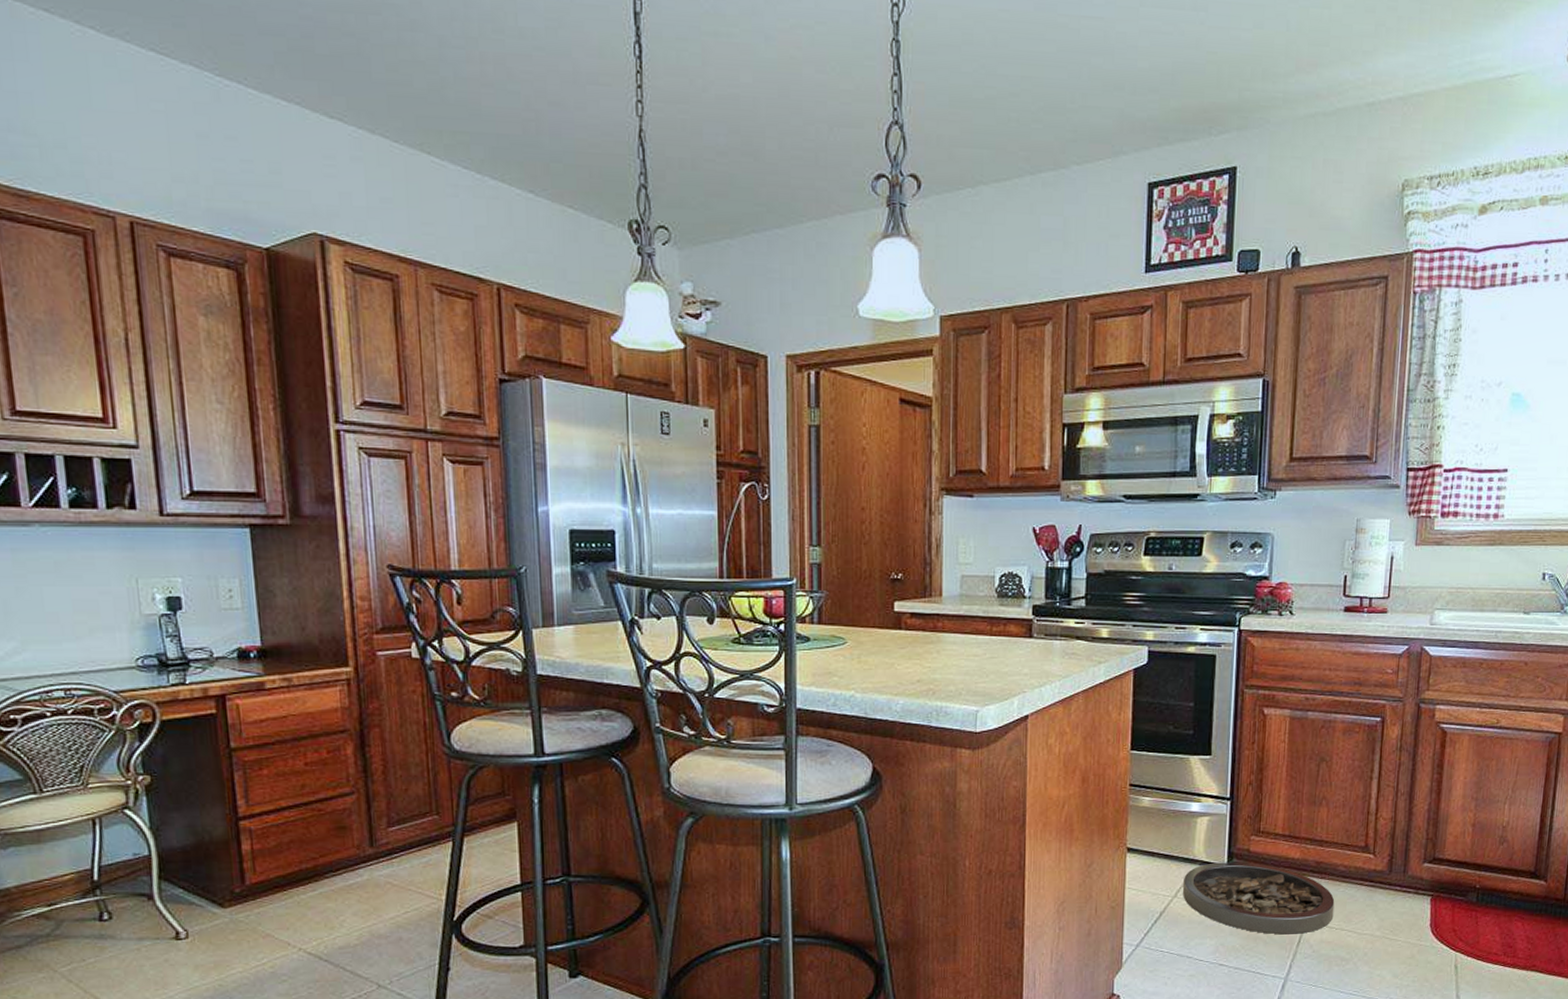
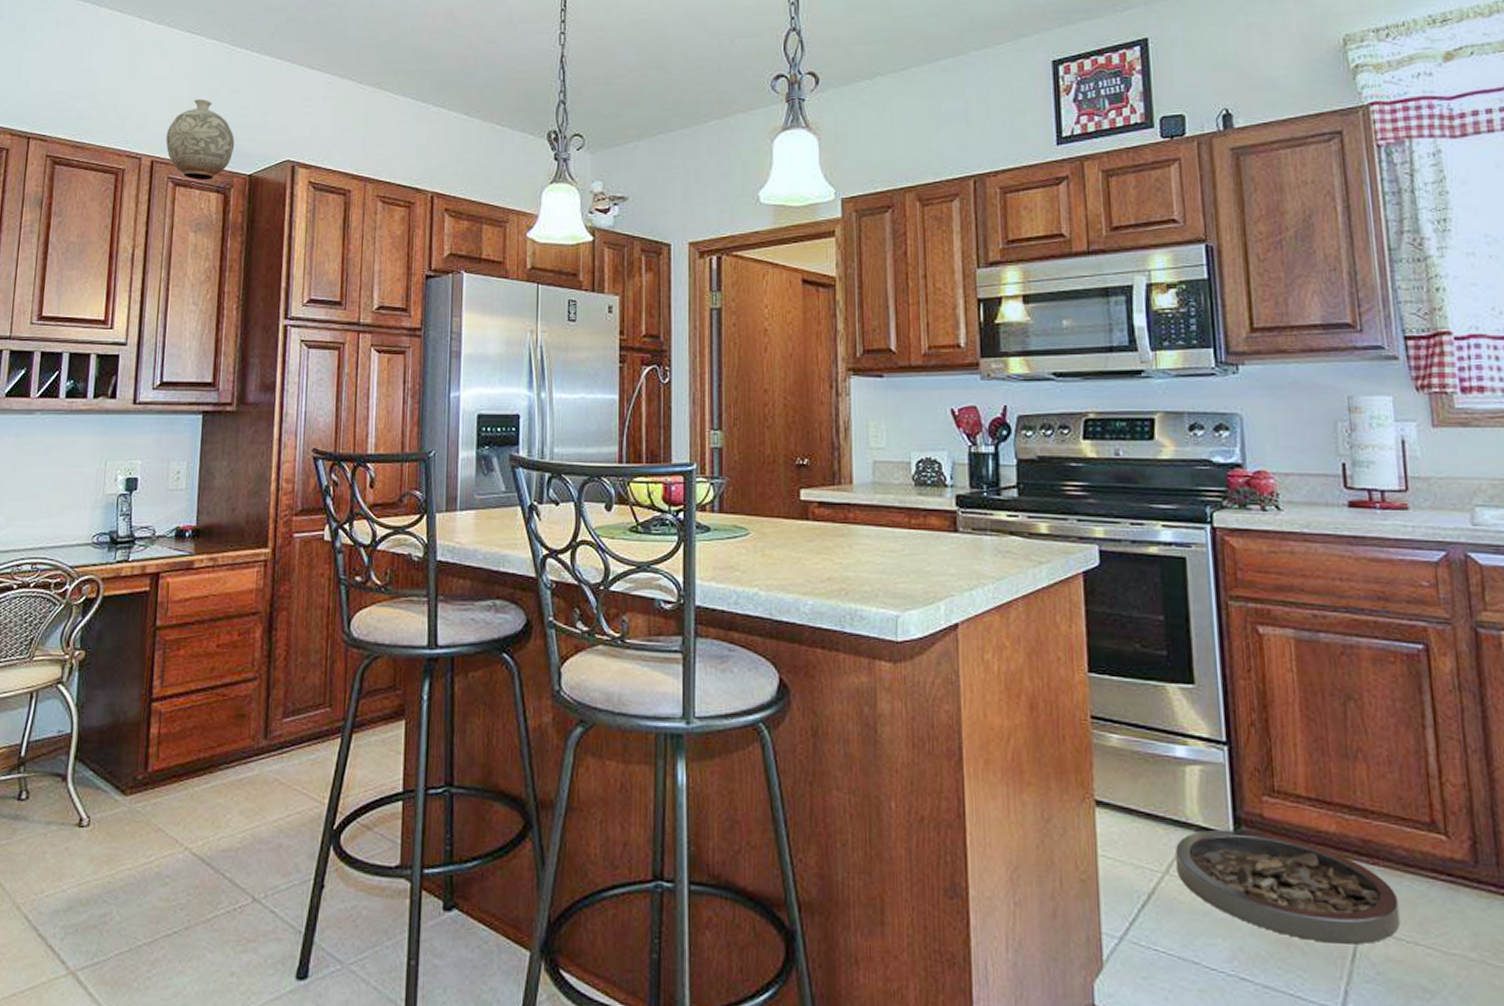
decorative vase: none [145,144,242,252] -> present [166,98,235,181]

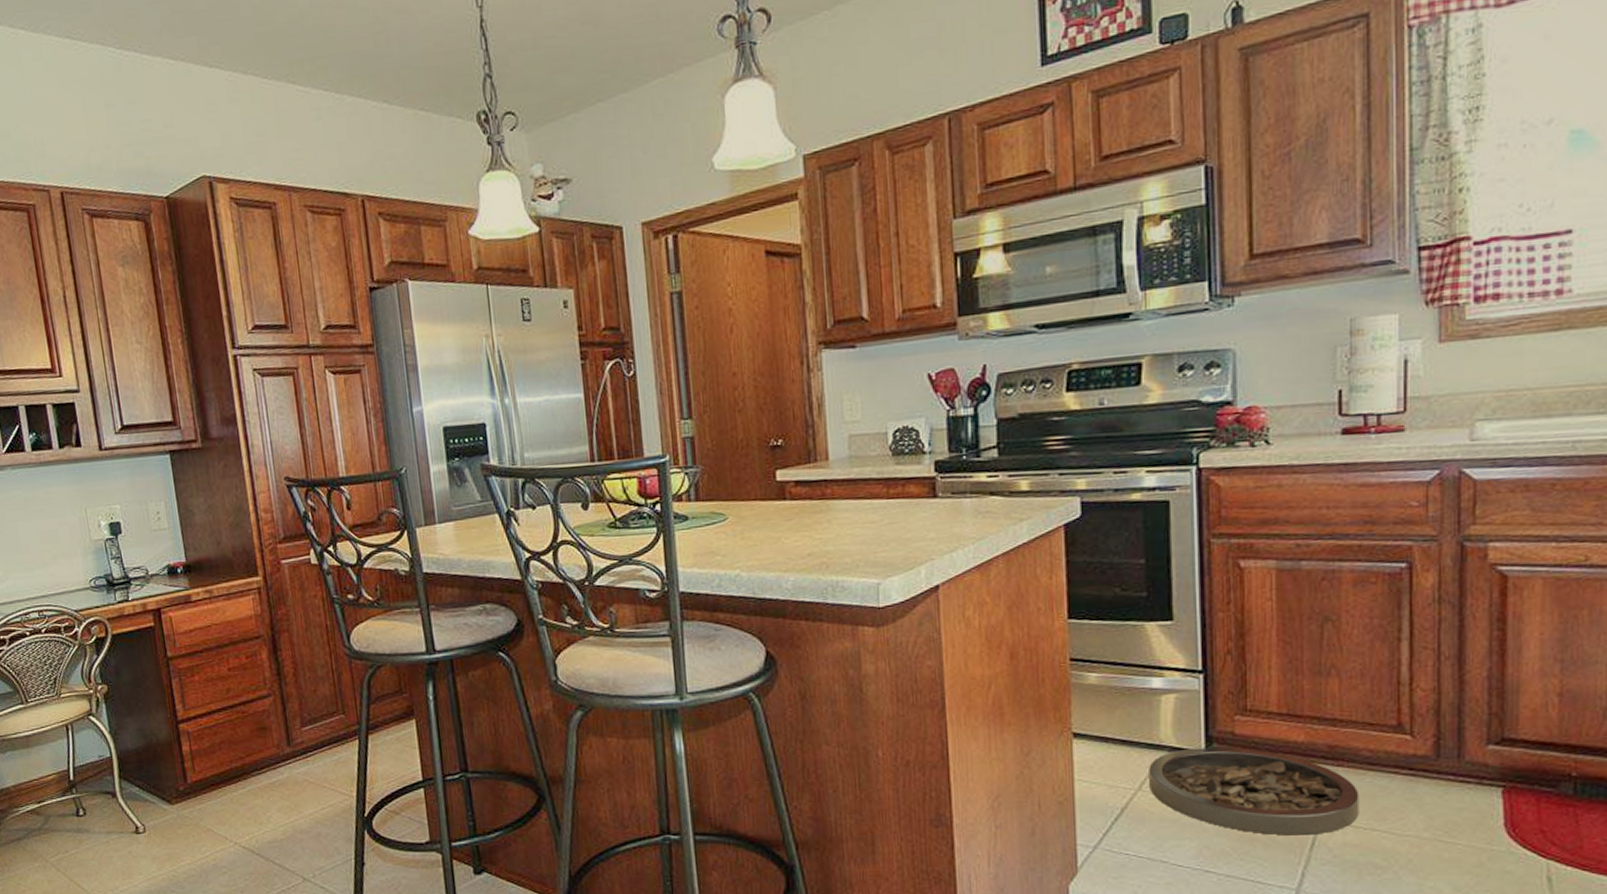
decorative vase: present [166,98,235,181] -> none [69,115,145,209]

